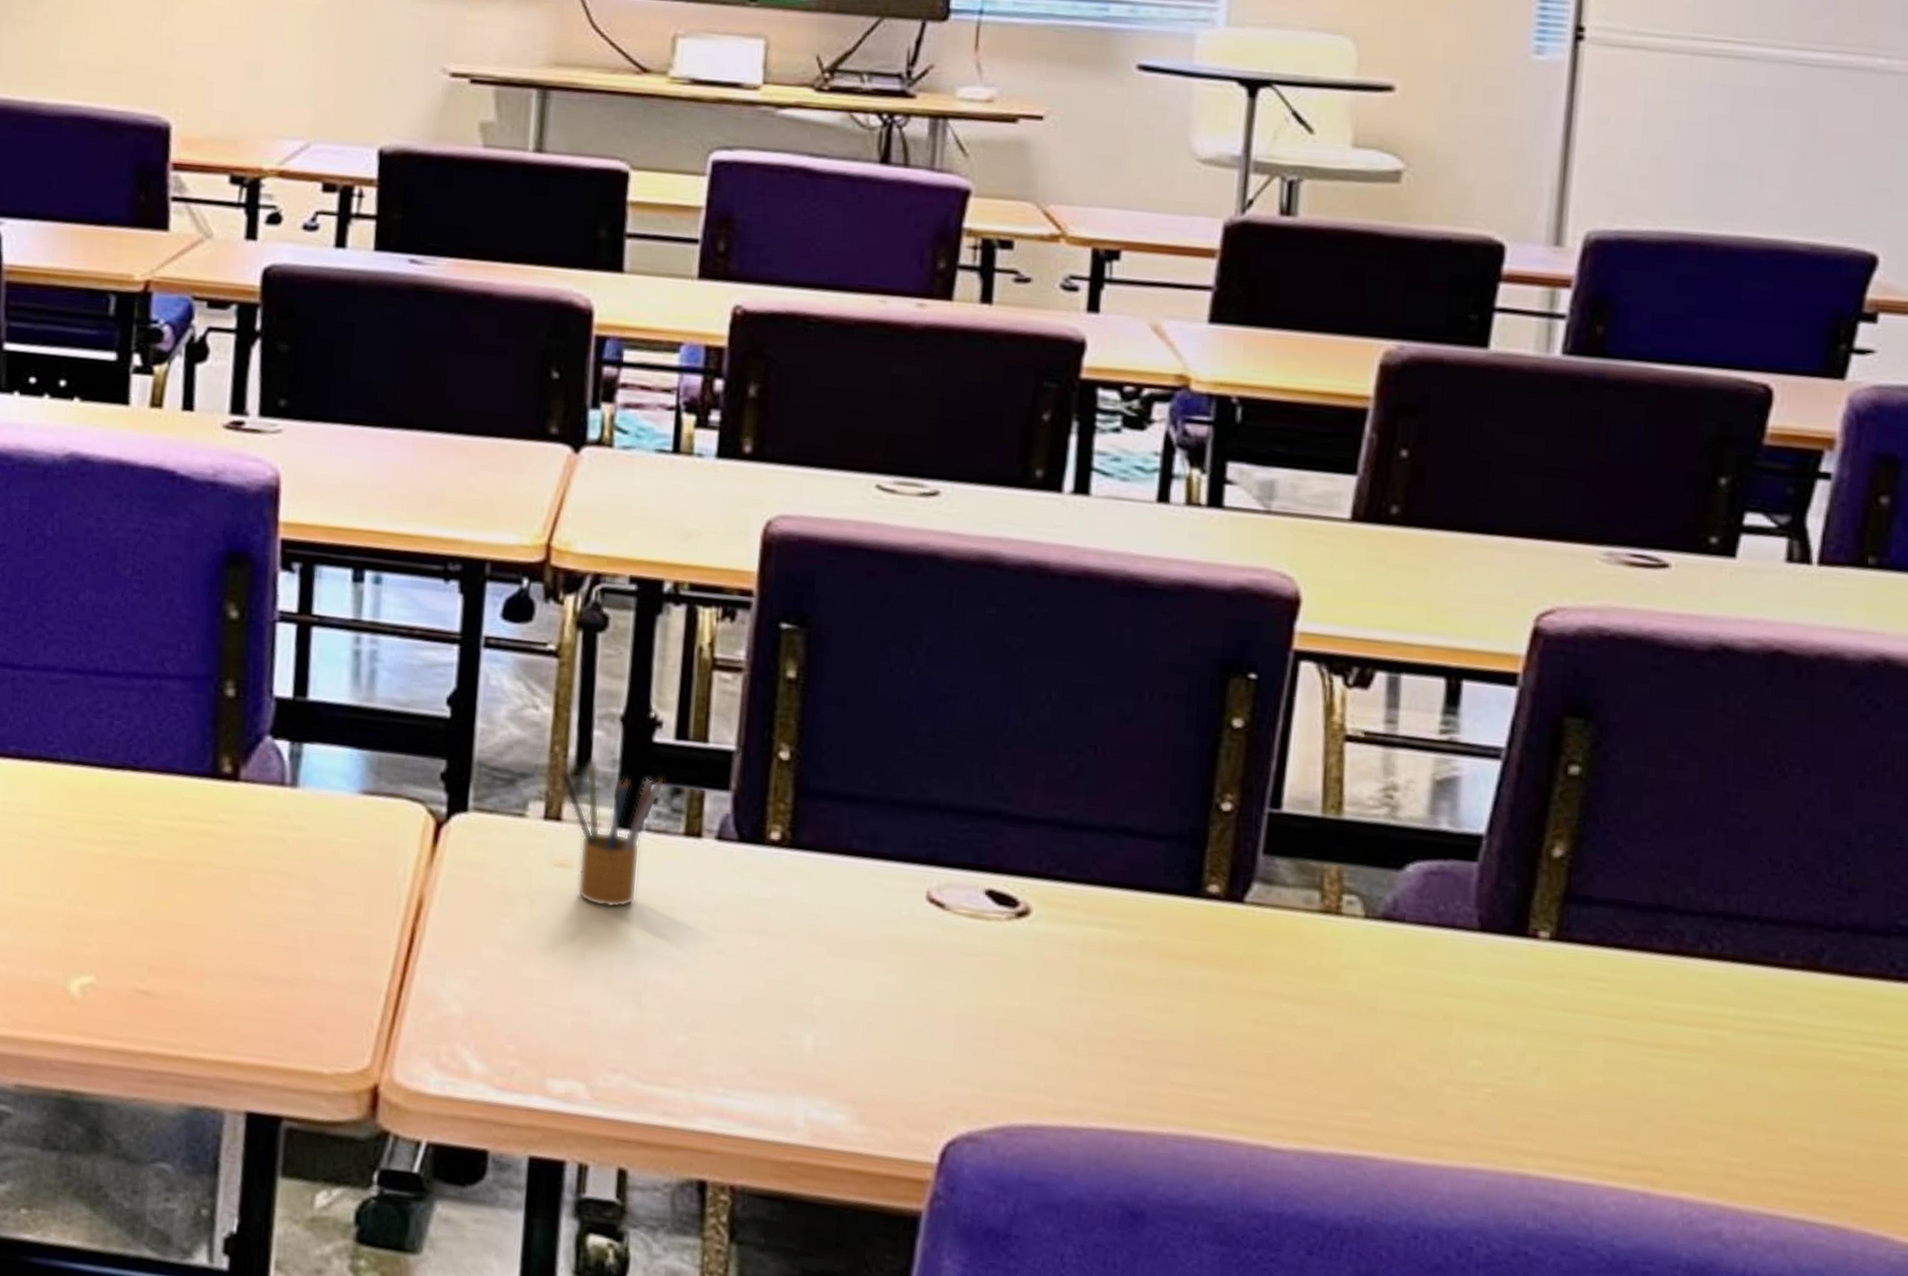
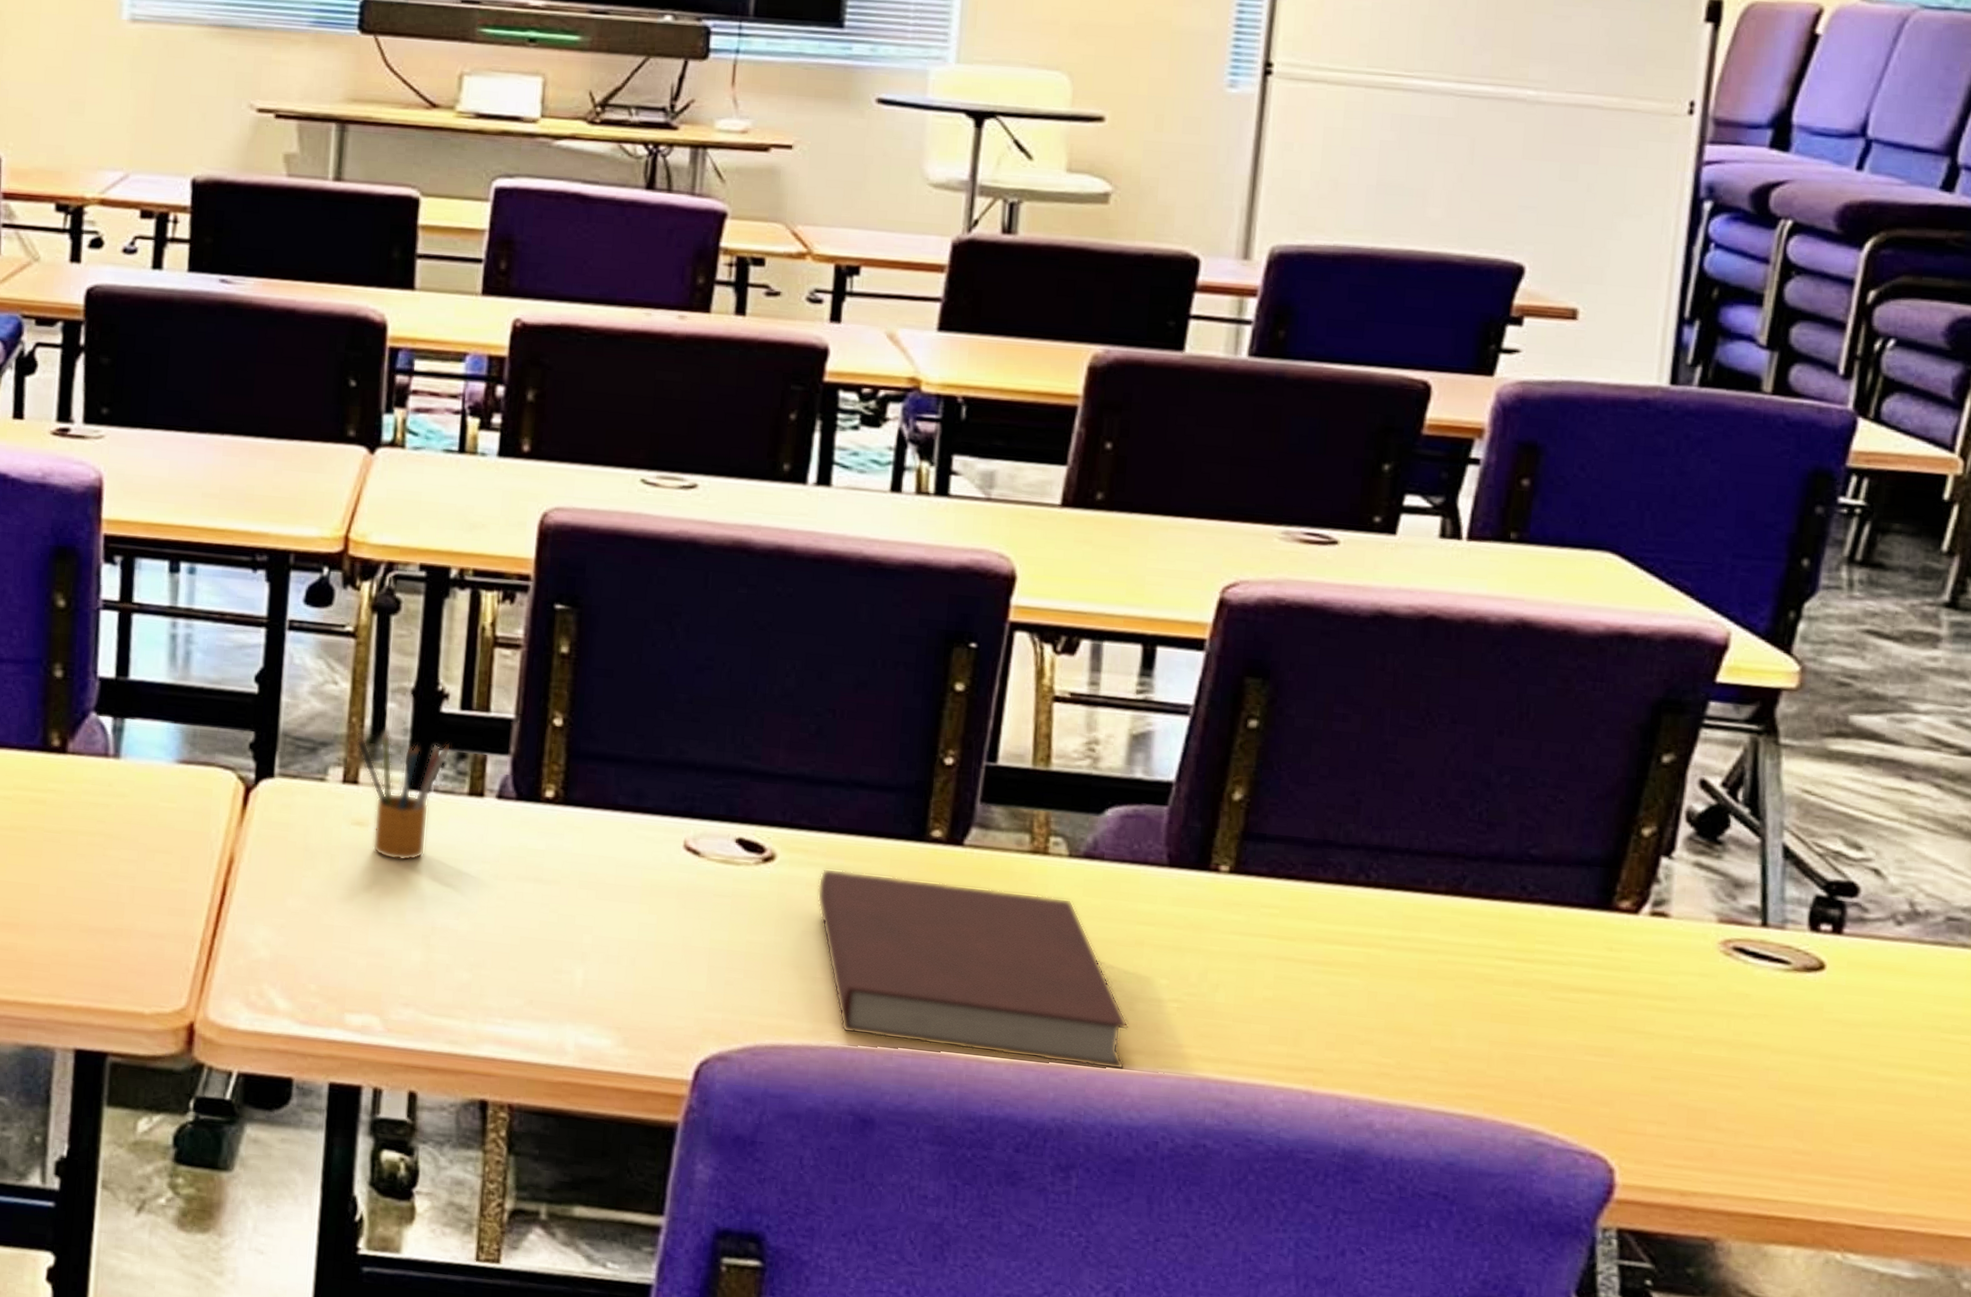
notebook: none [1078,925,1436,1164] -> present [817,868,1129,1070]

